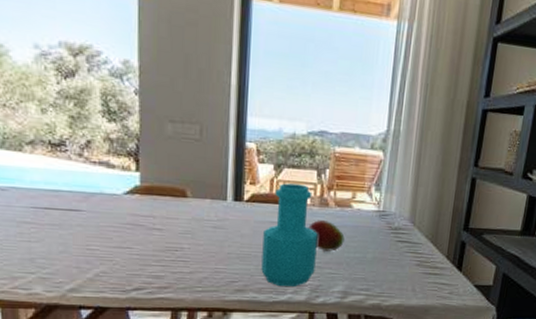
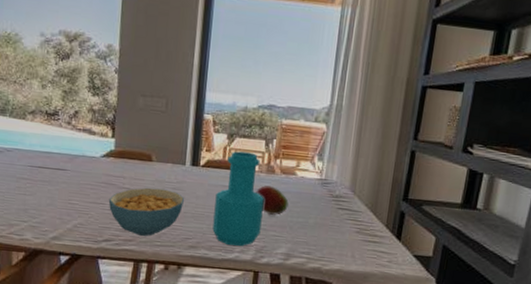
cereal bowl: none [136,227,227,282] -> present [108,187,184,236]

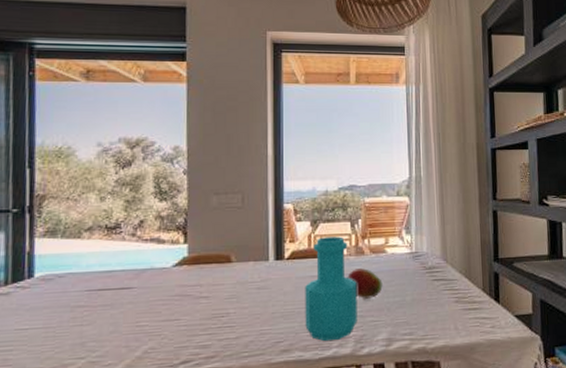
cereal bowl: present [108,187,184,236] -> none [184,290,270,349]

